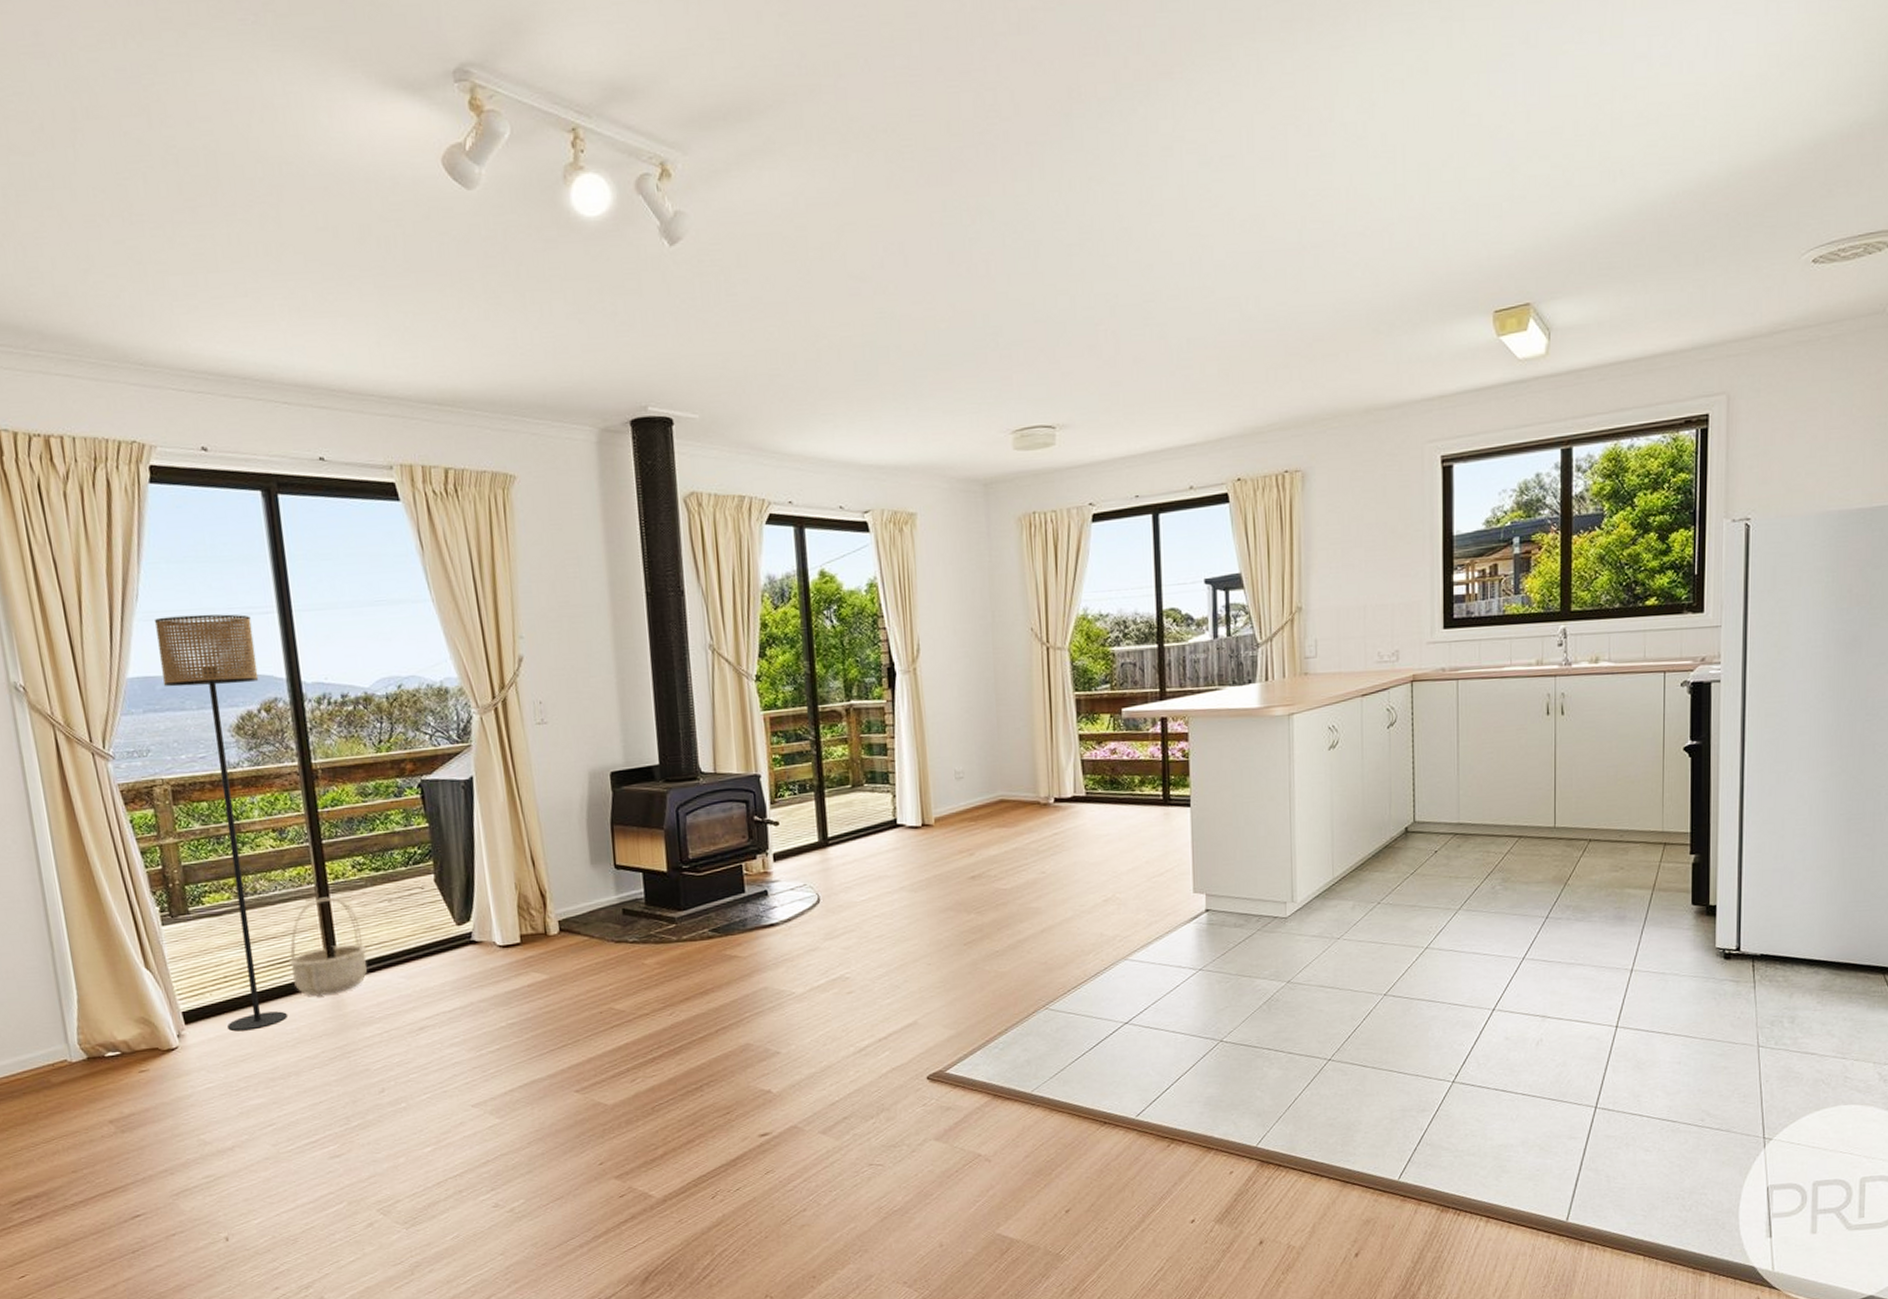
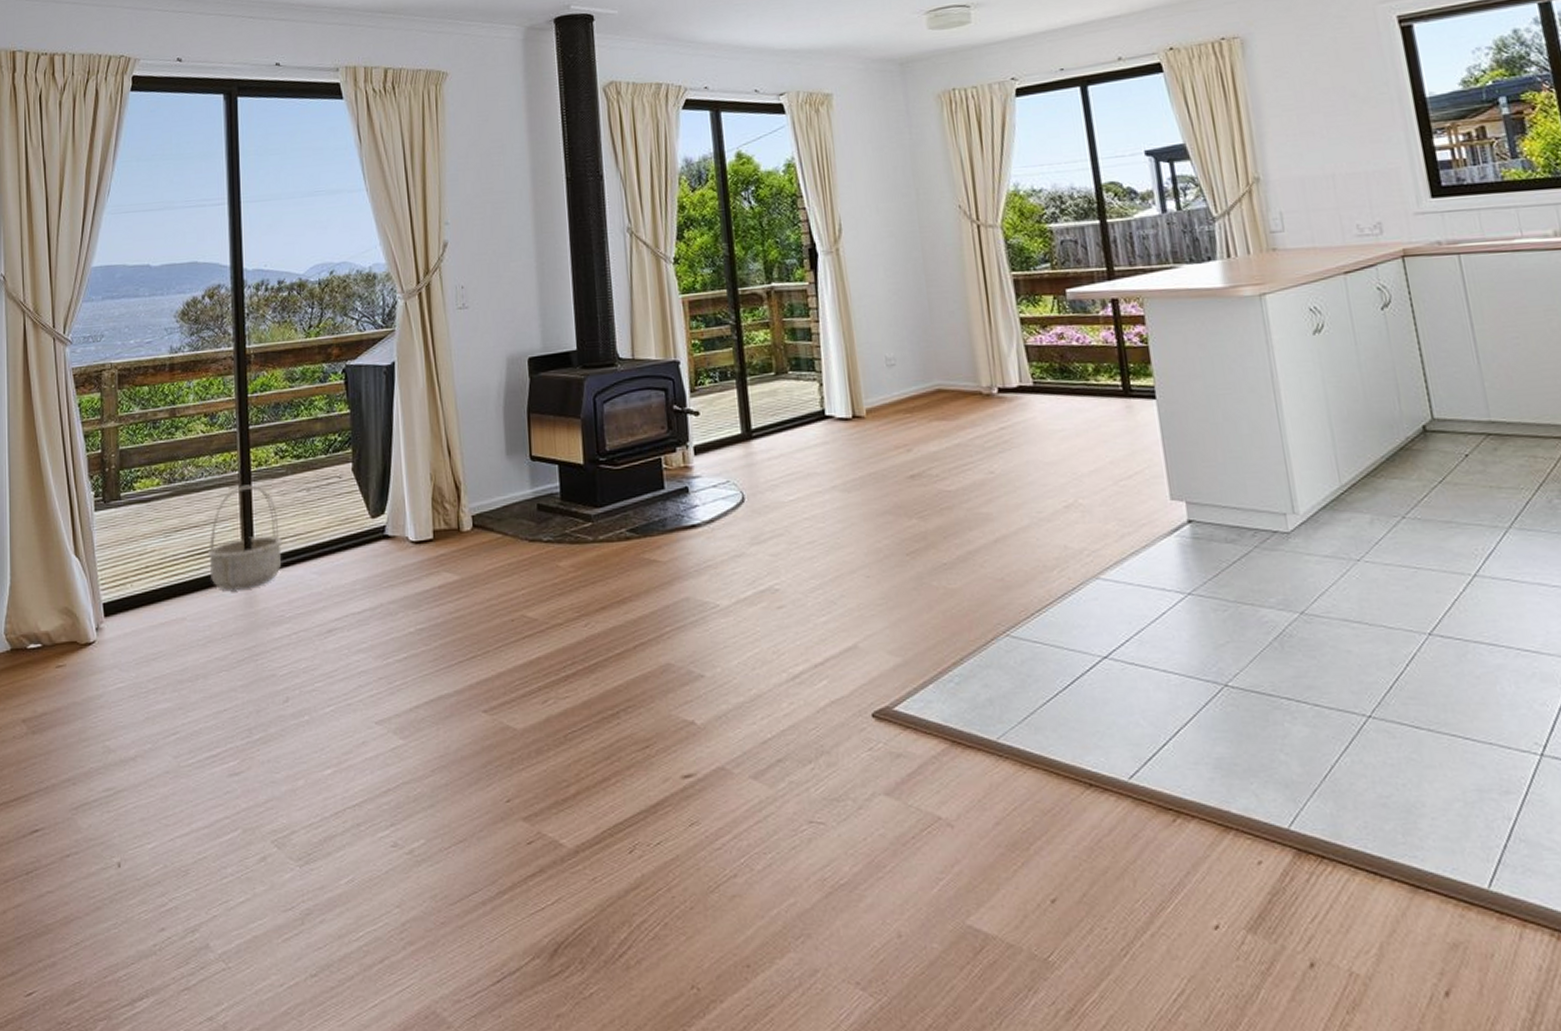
floor lamp: present [155,614,287,1032] -> none [122,206,206,627]

